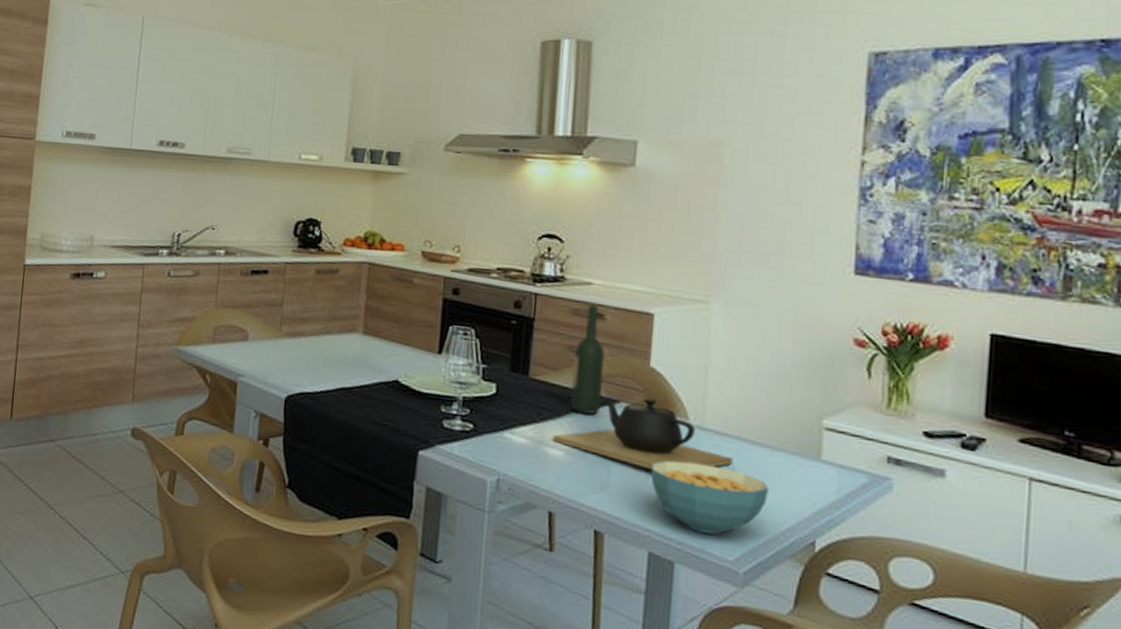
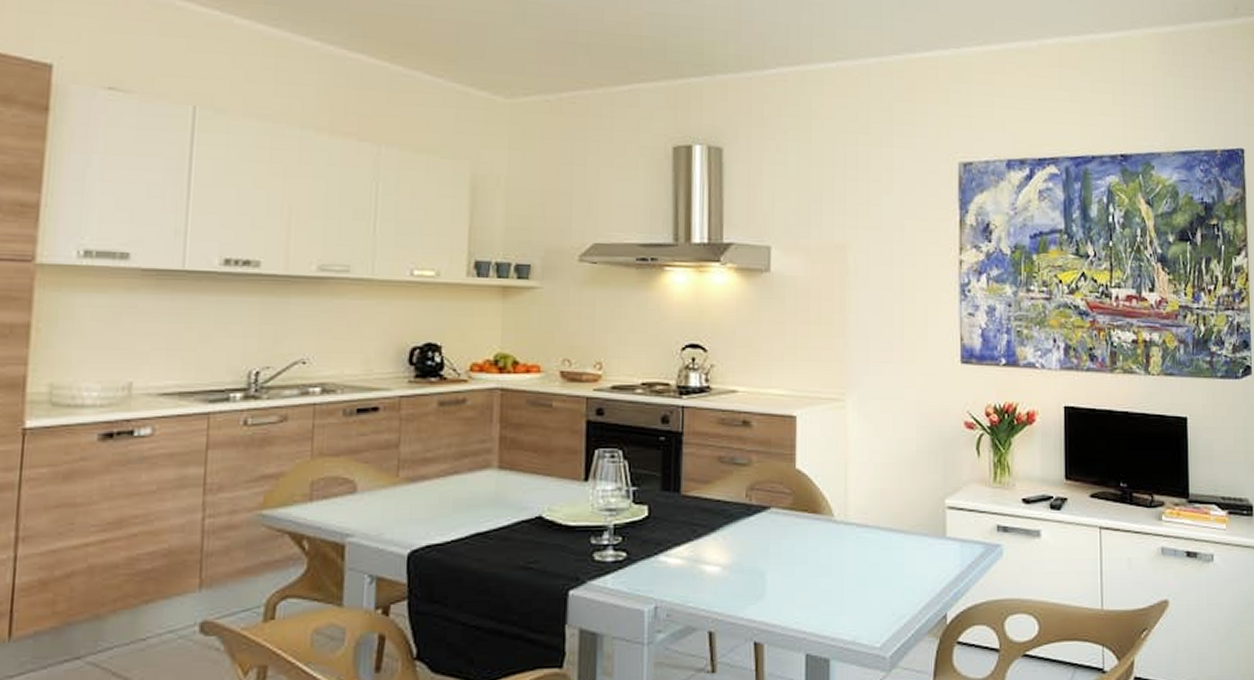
teapot: present [552,398,733,470] -> none [708,501,874,571]
wine bottle: present [570,305,605,415] -> none [723,413,754,524]
cereal bowl: present [650,460,769,535] -> none [802,557,906,625]

